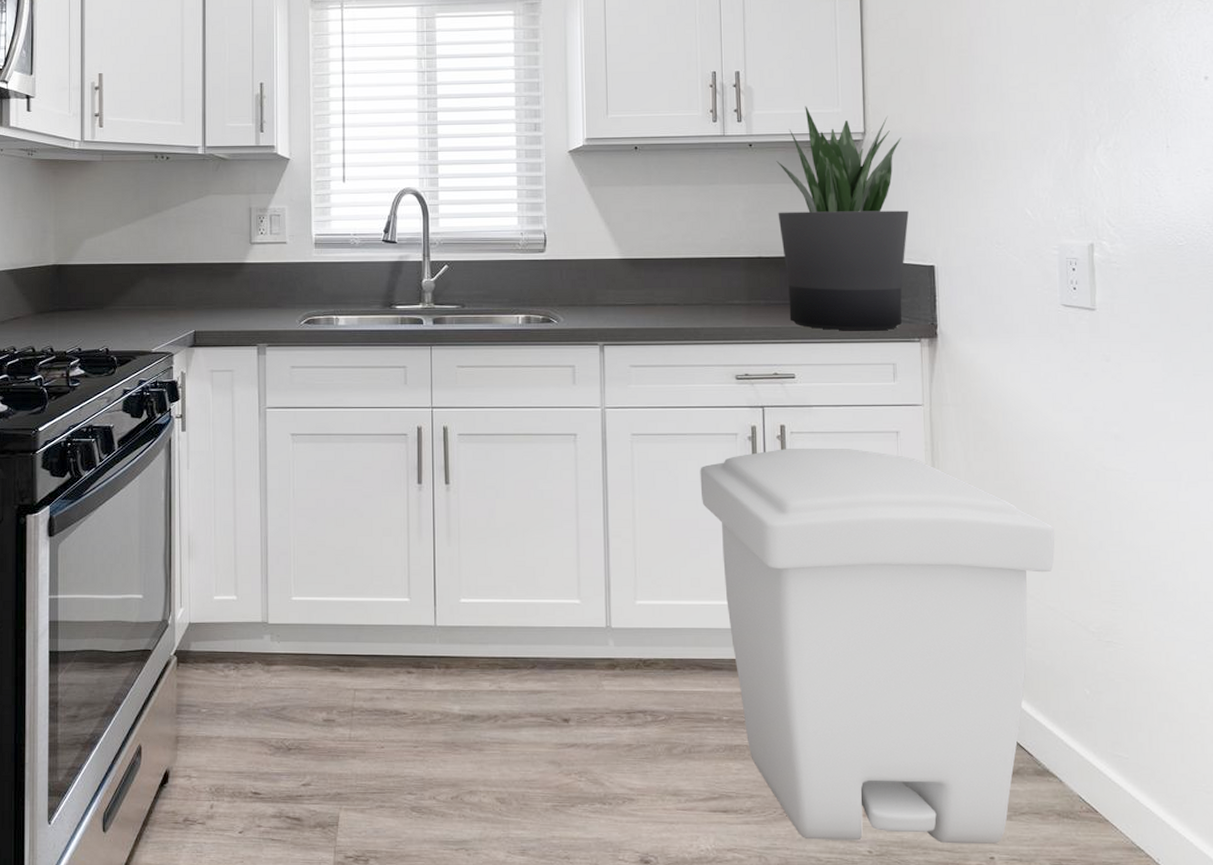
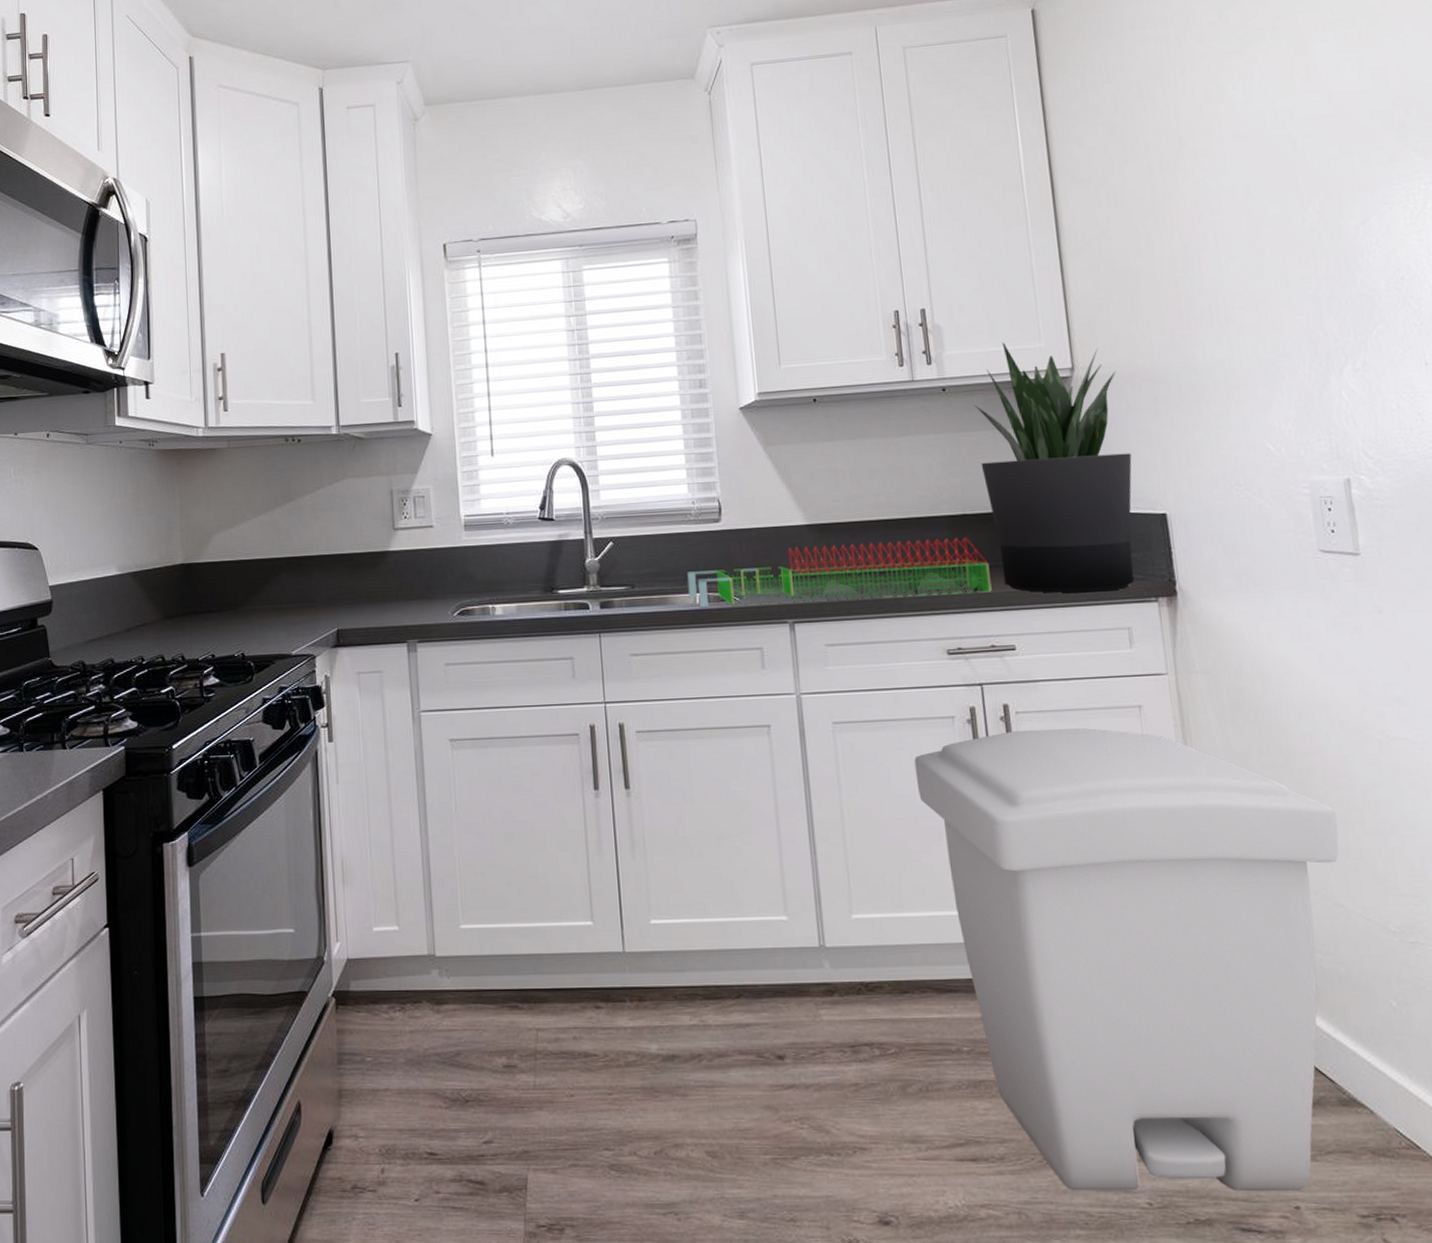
dish rack: none [512,276,779,328] -> present [687,536,992,608]

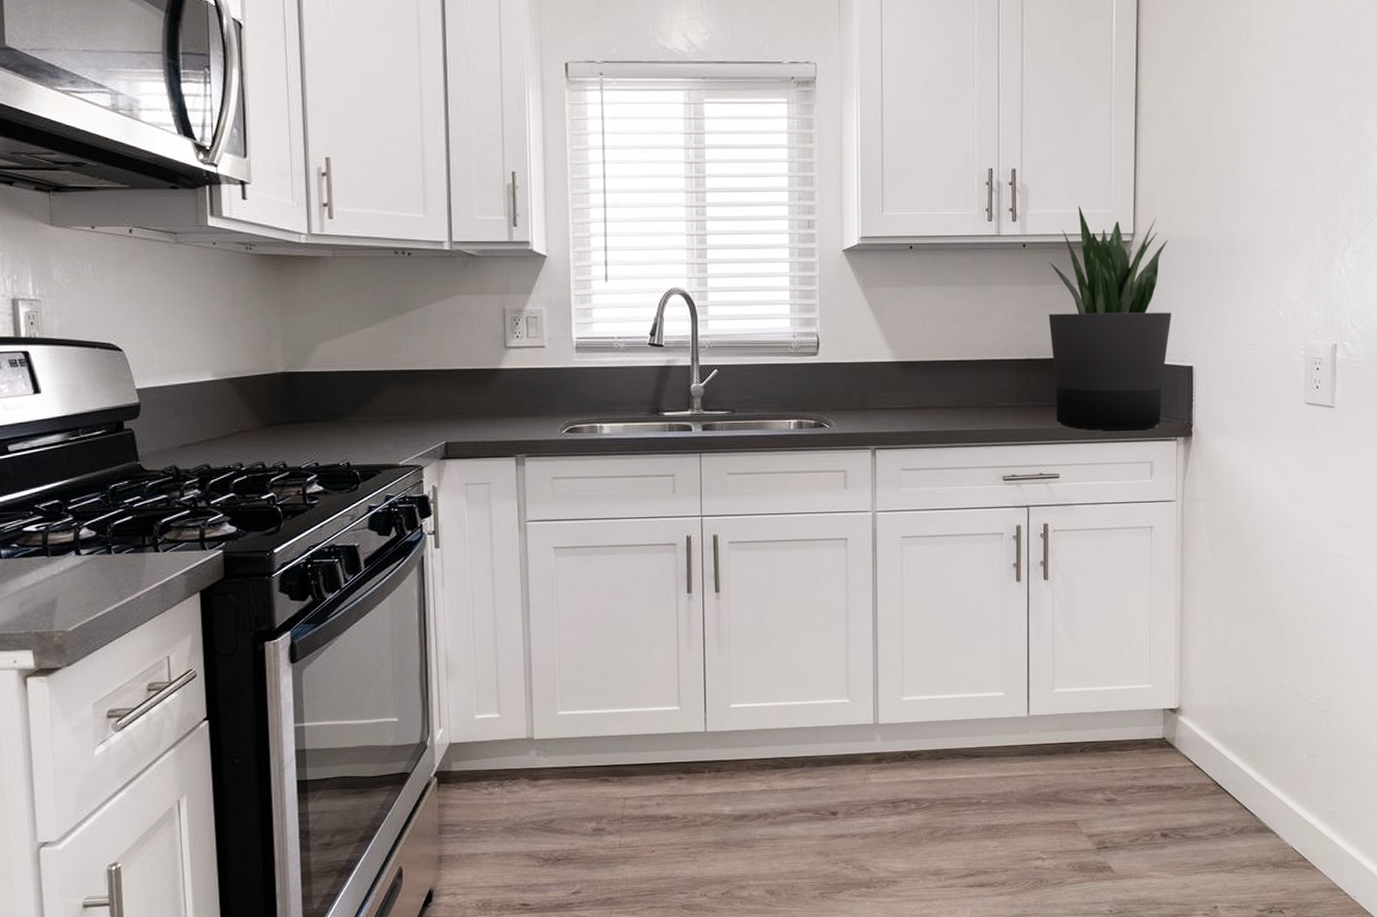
dish rack: present [687,536,992,608] -> none [784,378,1046,433]
trash can: present [914,728,1339,1192] -> none [966,544,1286,905]

